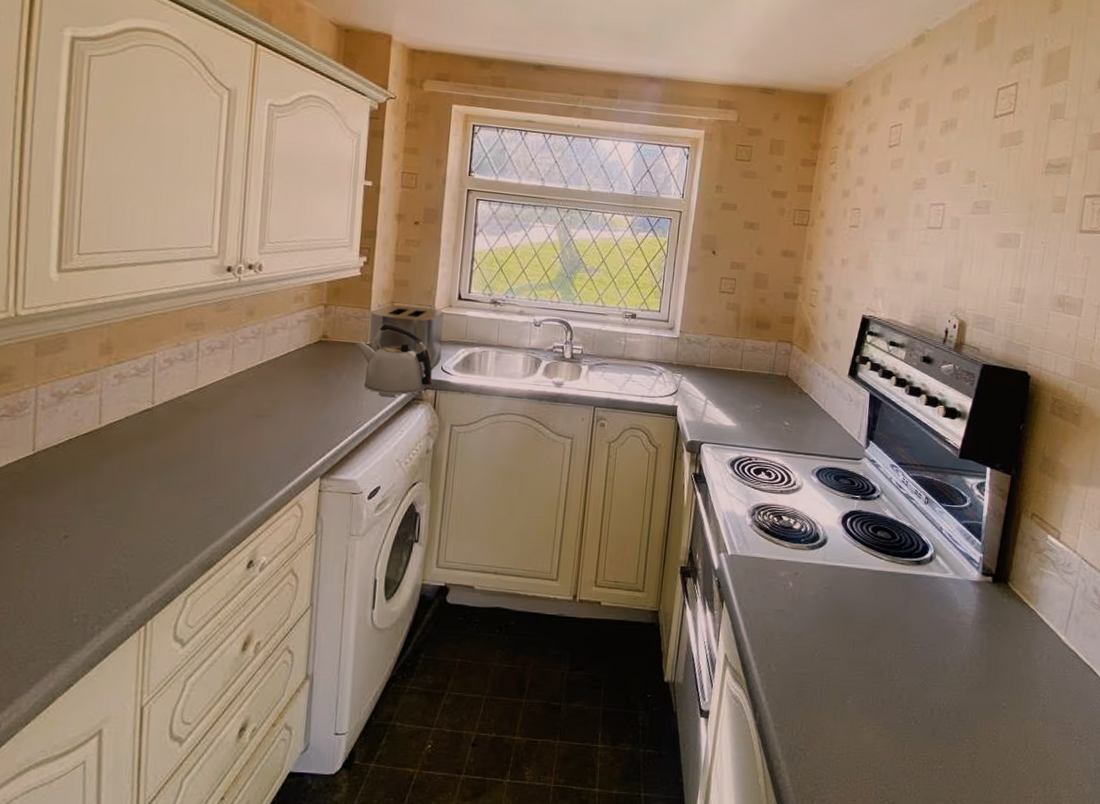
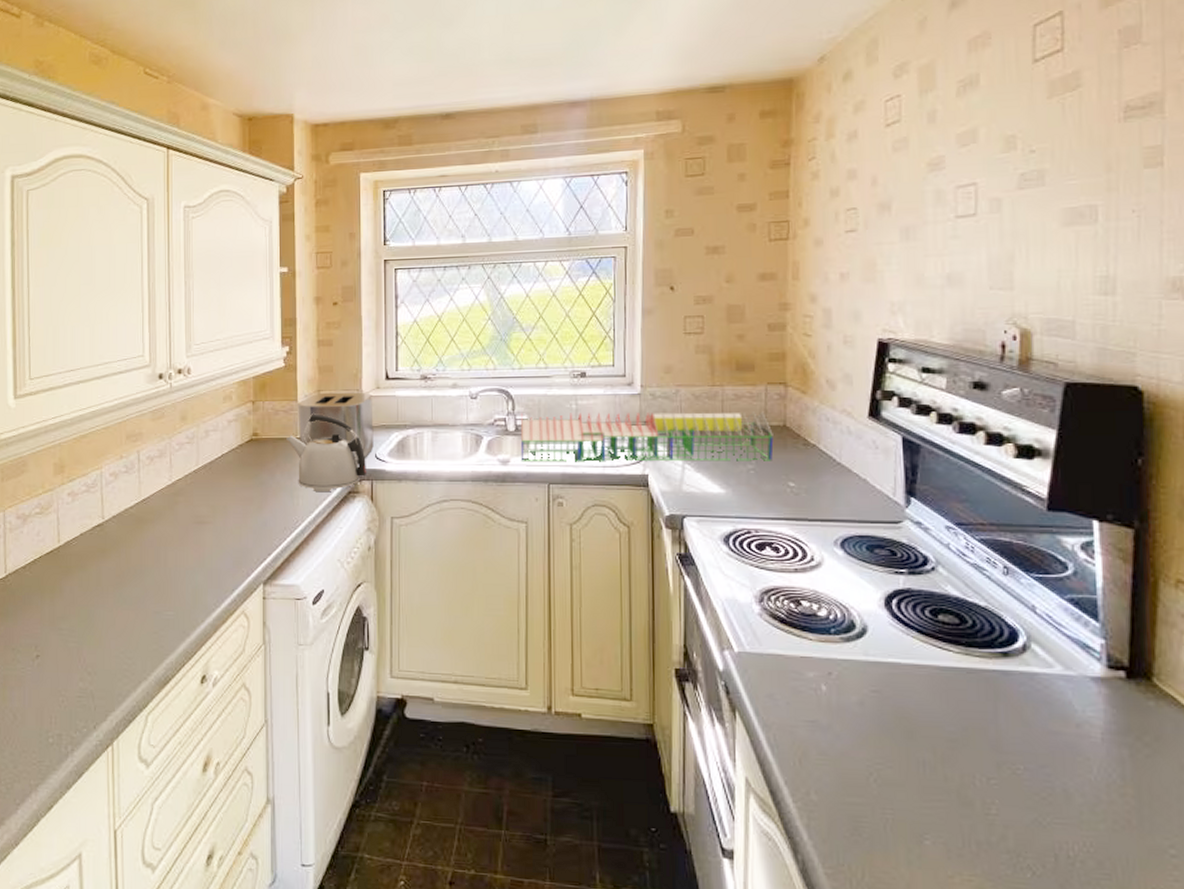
dish rack: none [573,343,778,404] -> present [520,411,774,462]

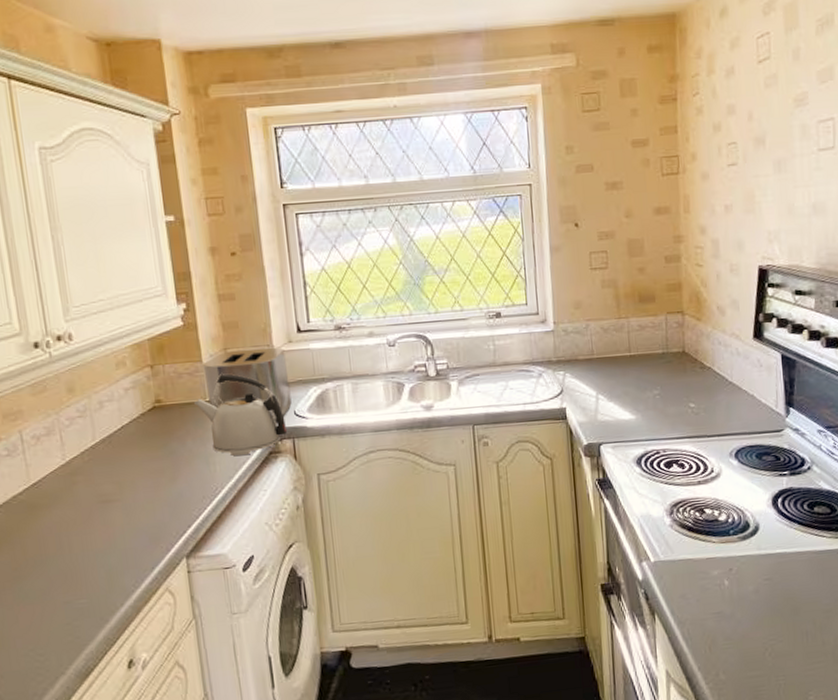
dish rack: present [520,411,774,462] -> none [441,339,675,405]

